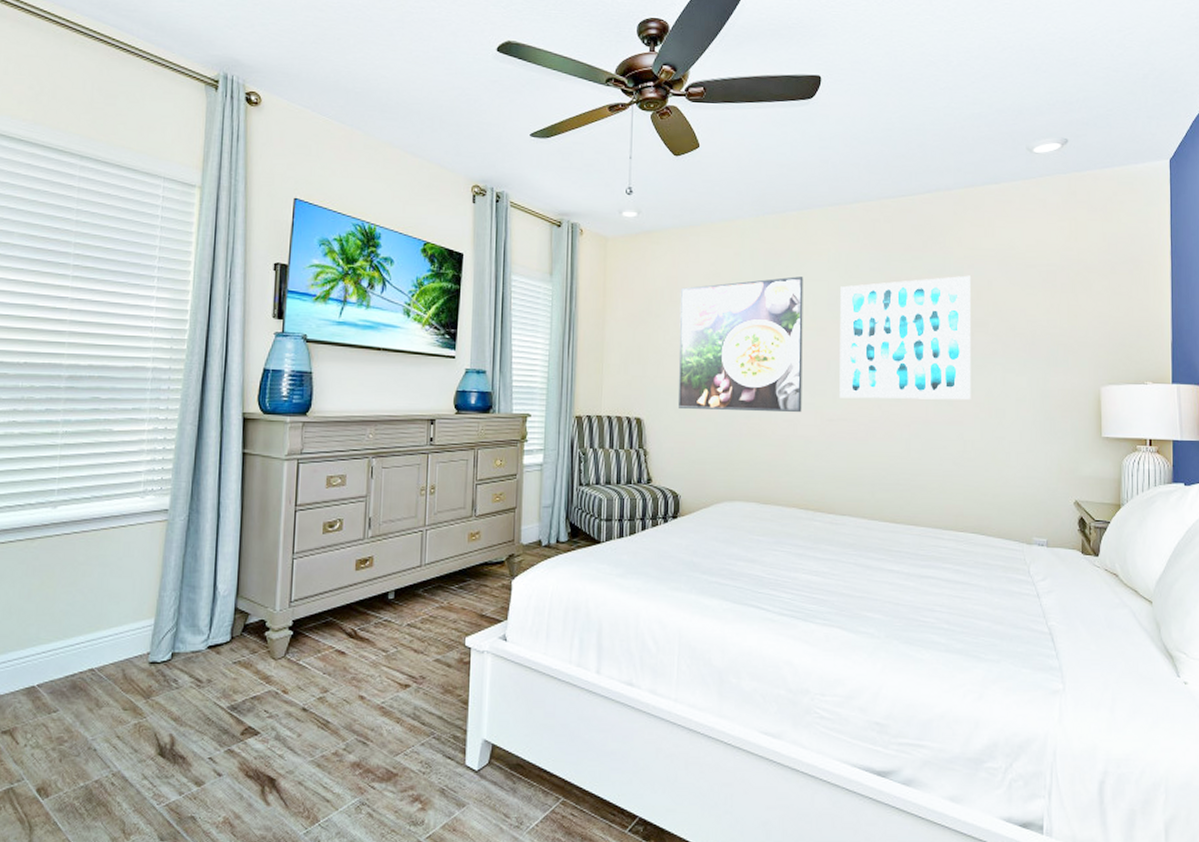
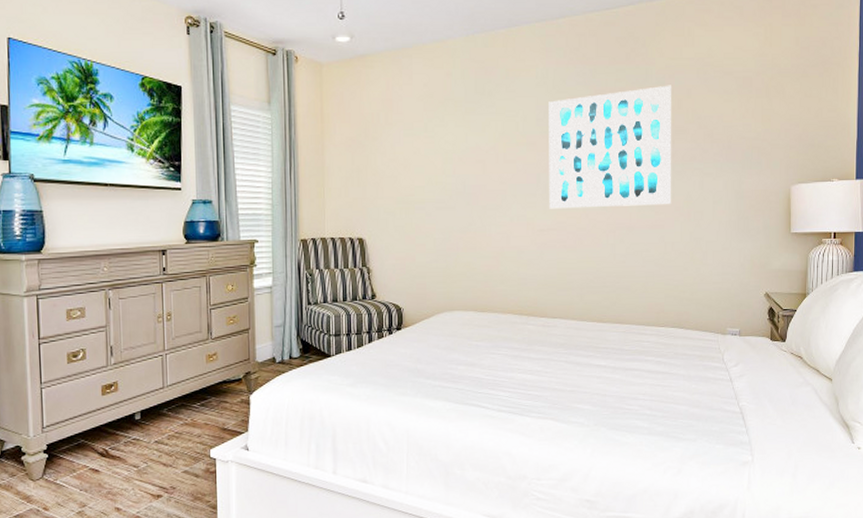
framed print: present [677,276,804,412] -> none [395,94,514,227]

